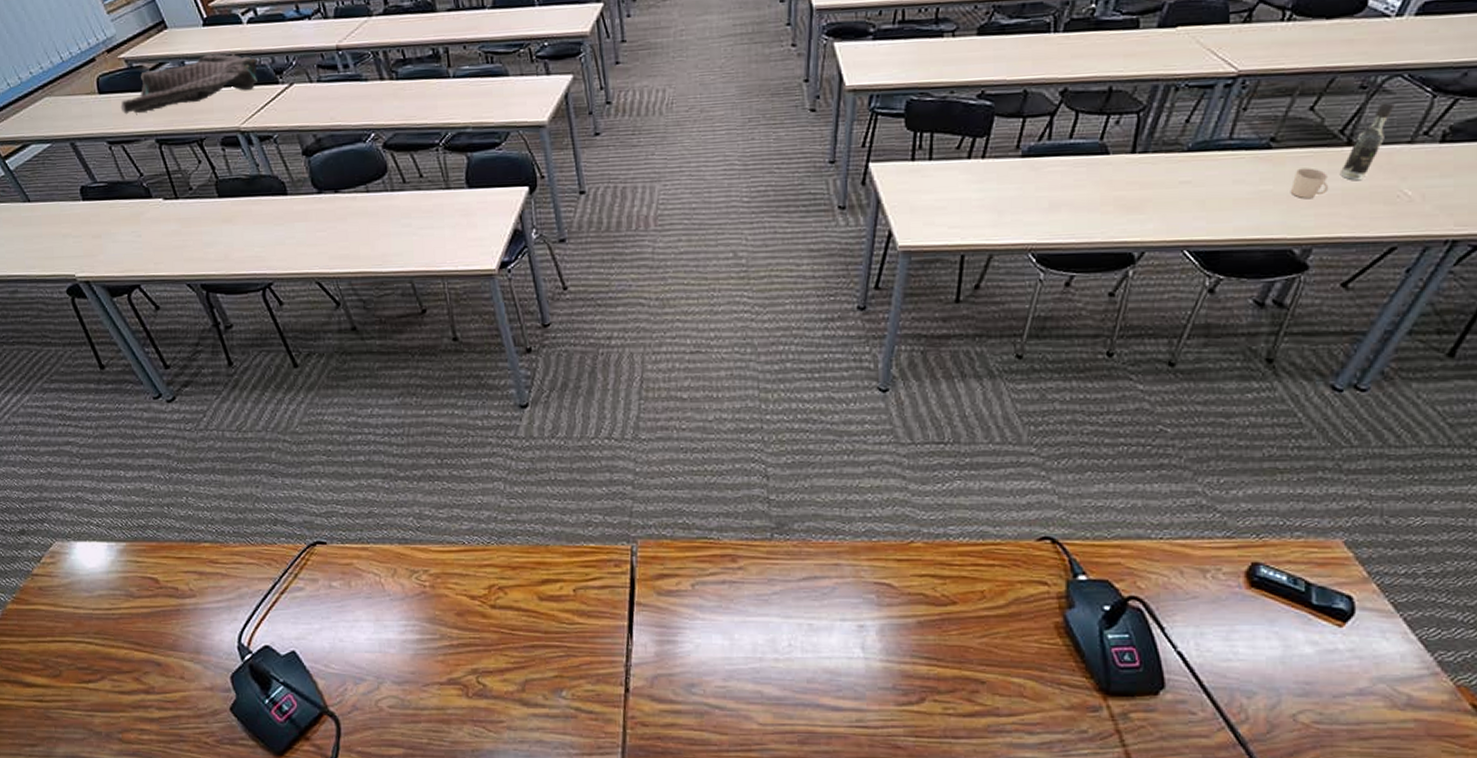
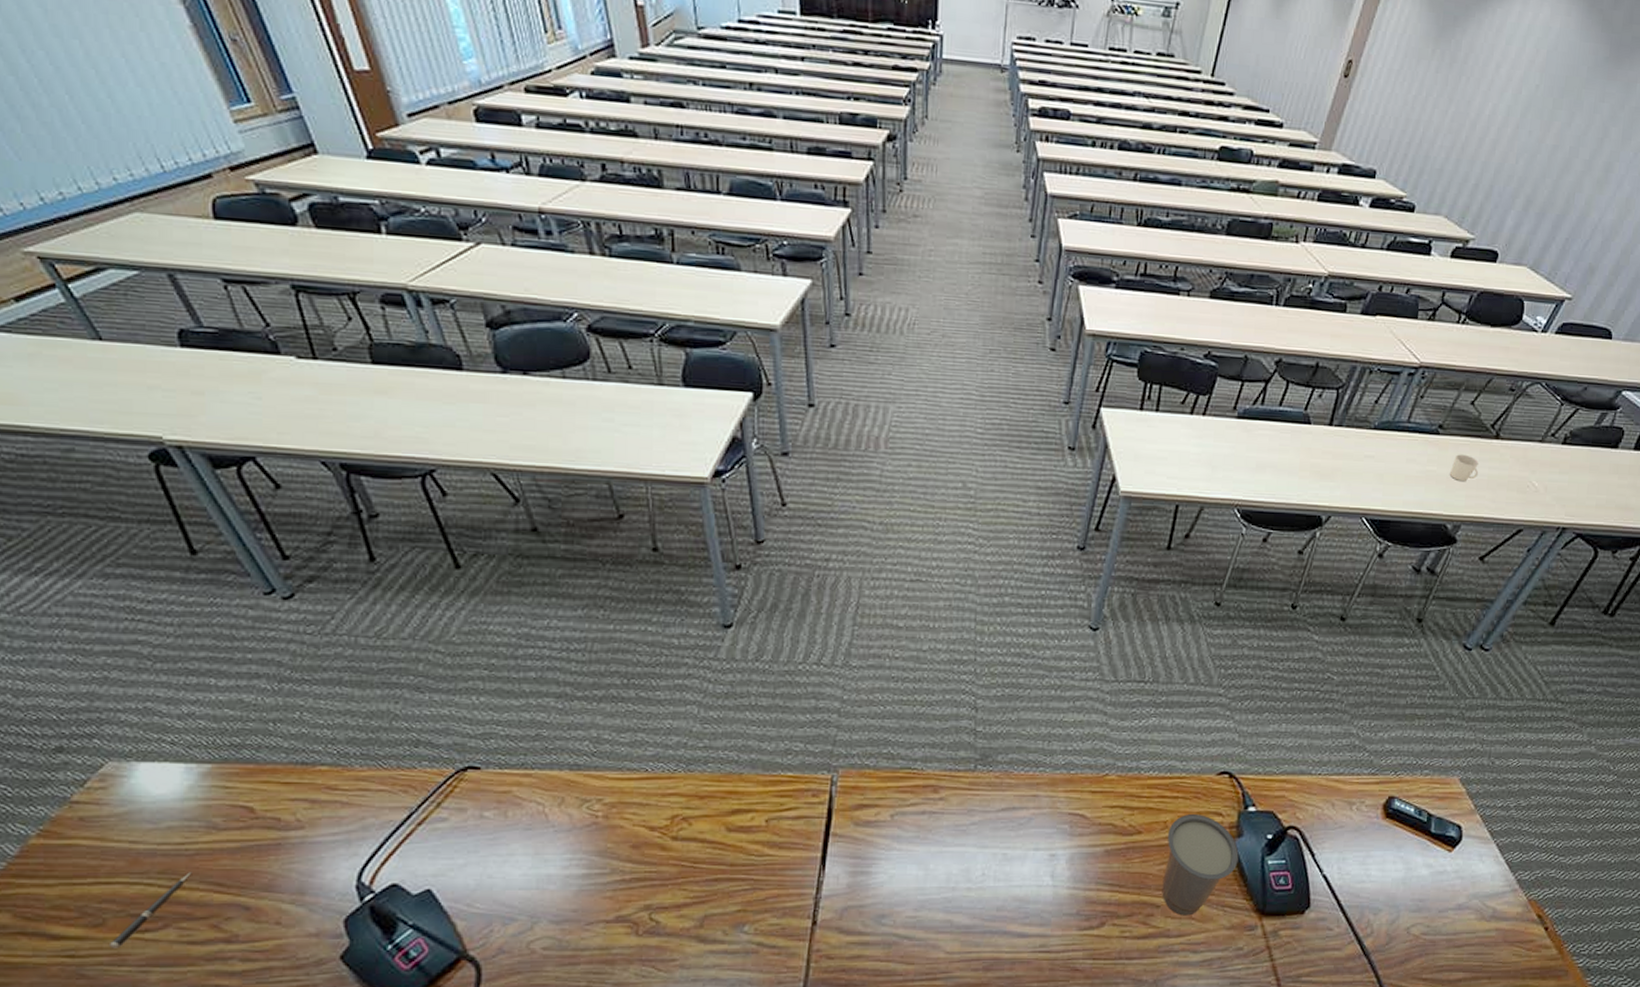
pen: none [64,633,118,696] -> present [108,872,192,949]
jacket: present [120,53,259,115] -> none [244,193,438,251]
cup: none [985,582,1072,694] -> present [1162,813,1239,916]
bottle: present [1339,101,1395,181] -> none [1487,404,1533,470]

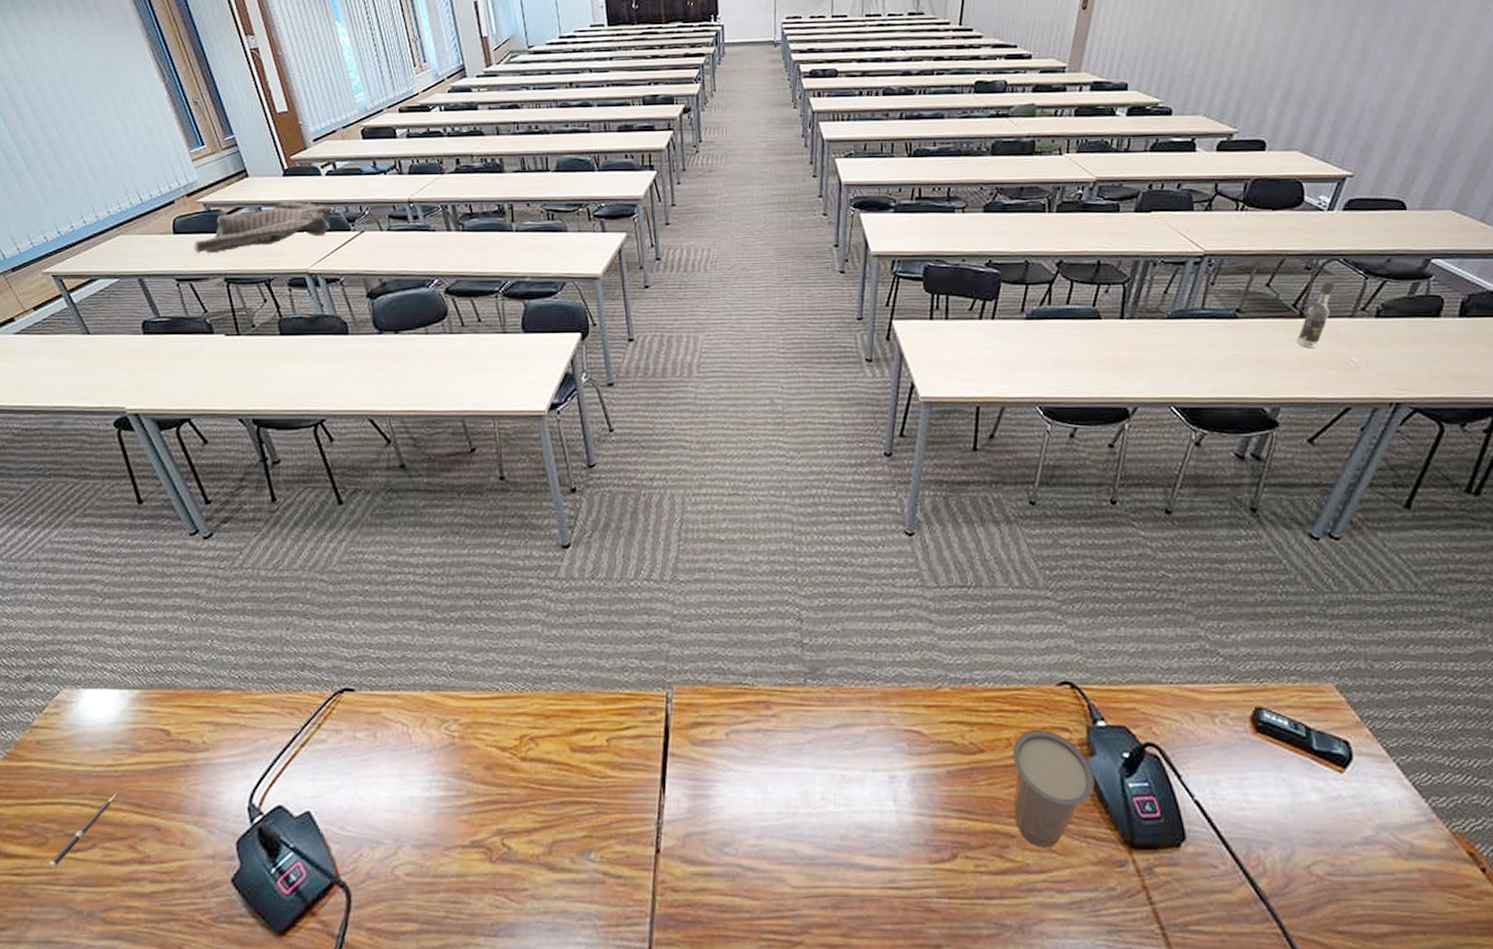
jacket: none [244,193,438,251] -> present [193,201,333,254]
cup: present [1449,454,1479,482] -> none [1256,336,1289,364]
bottle: none [1487,404,1533,470] -> present [1296,281,1335,349]

